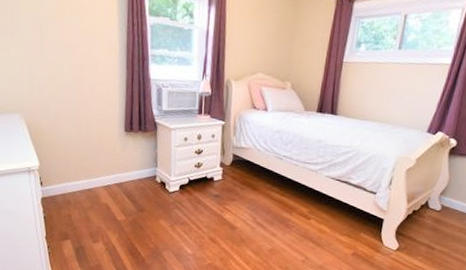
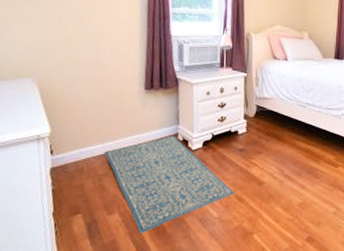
rug: none [89,177,209,262] -> present [104,135,235,234]

